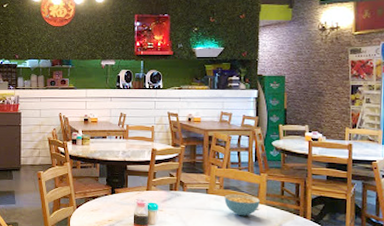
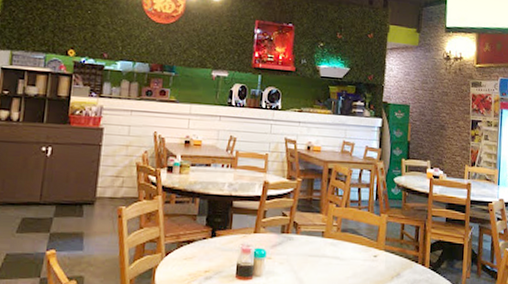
cereal bowl: present [224,194,260,217] -> none [341,238,379,265]

